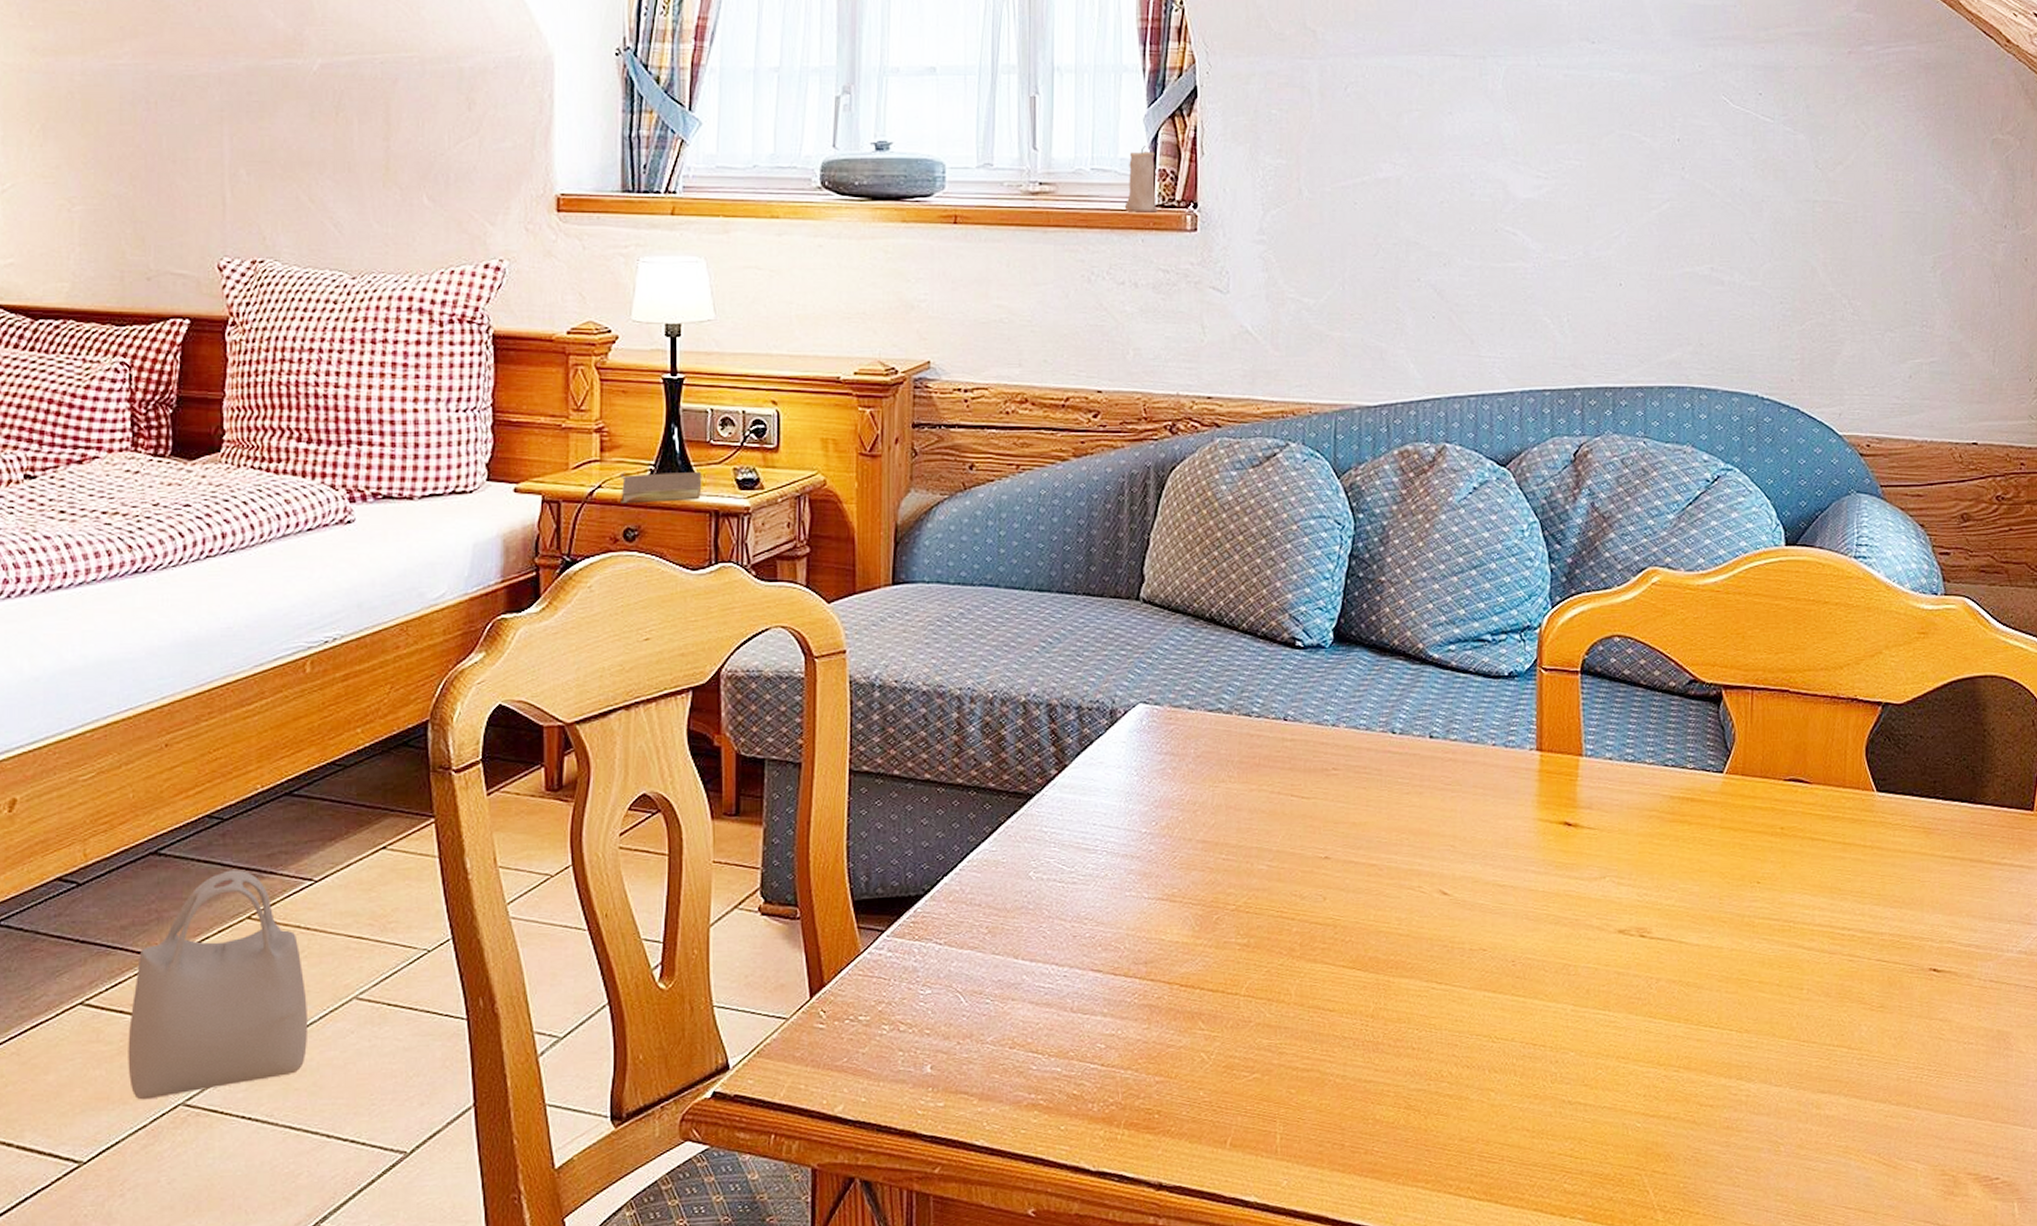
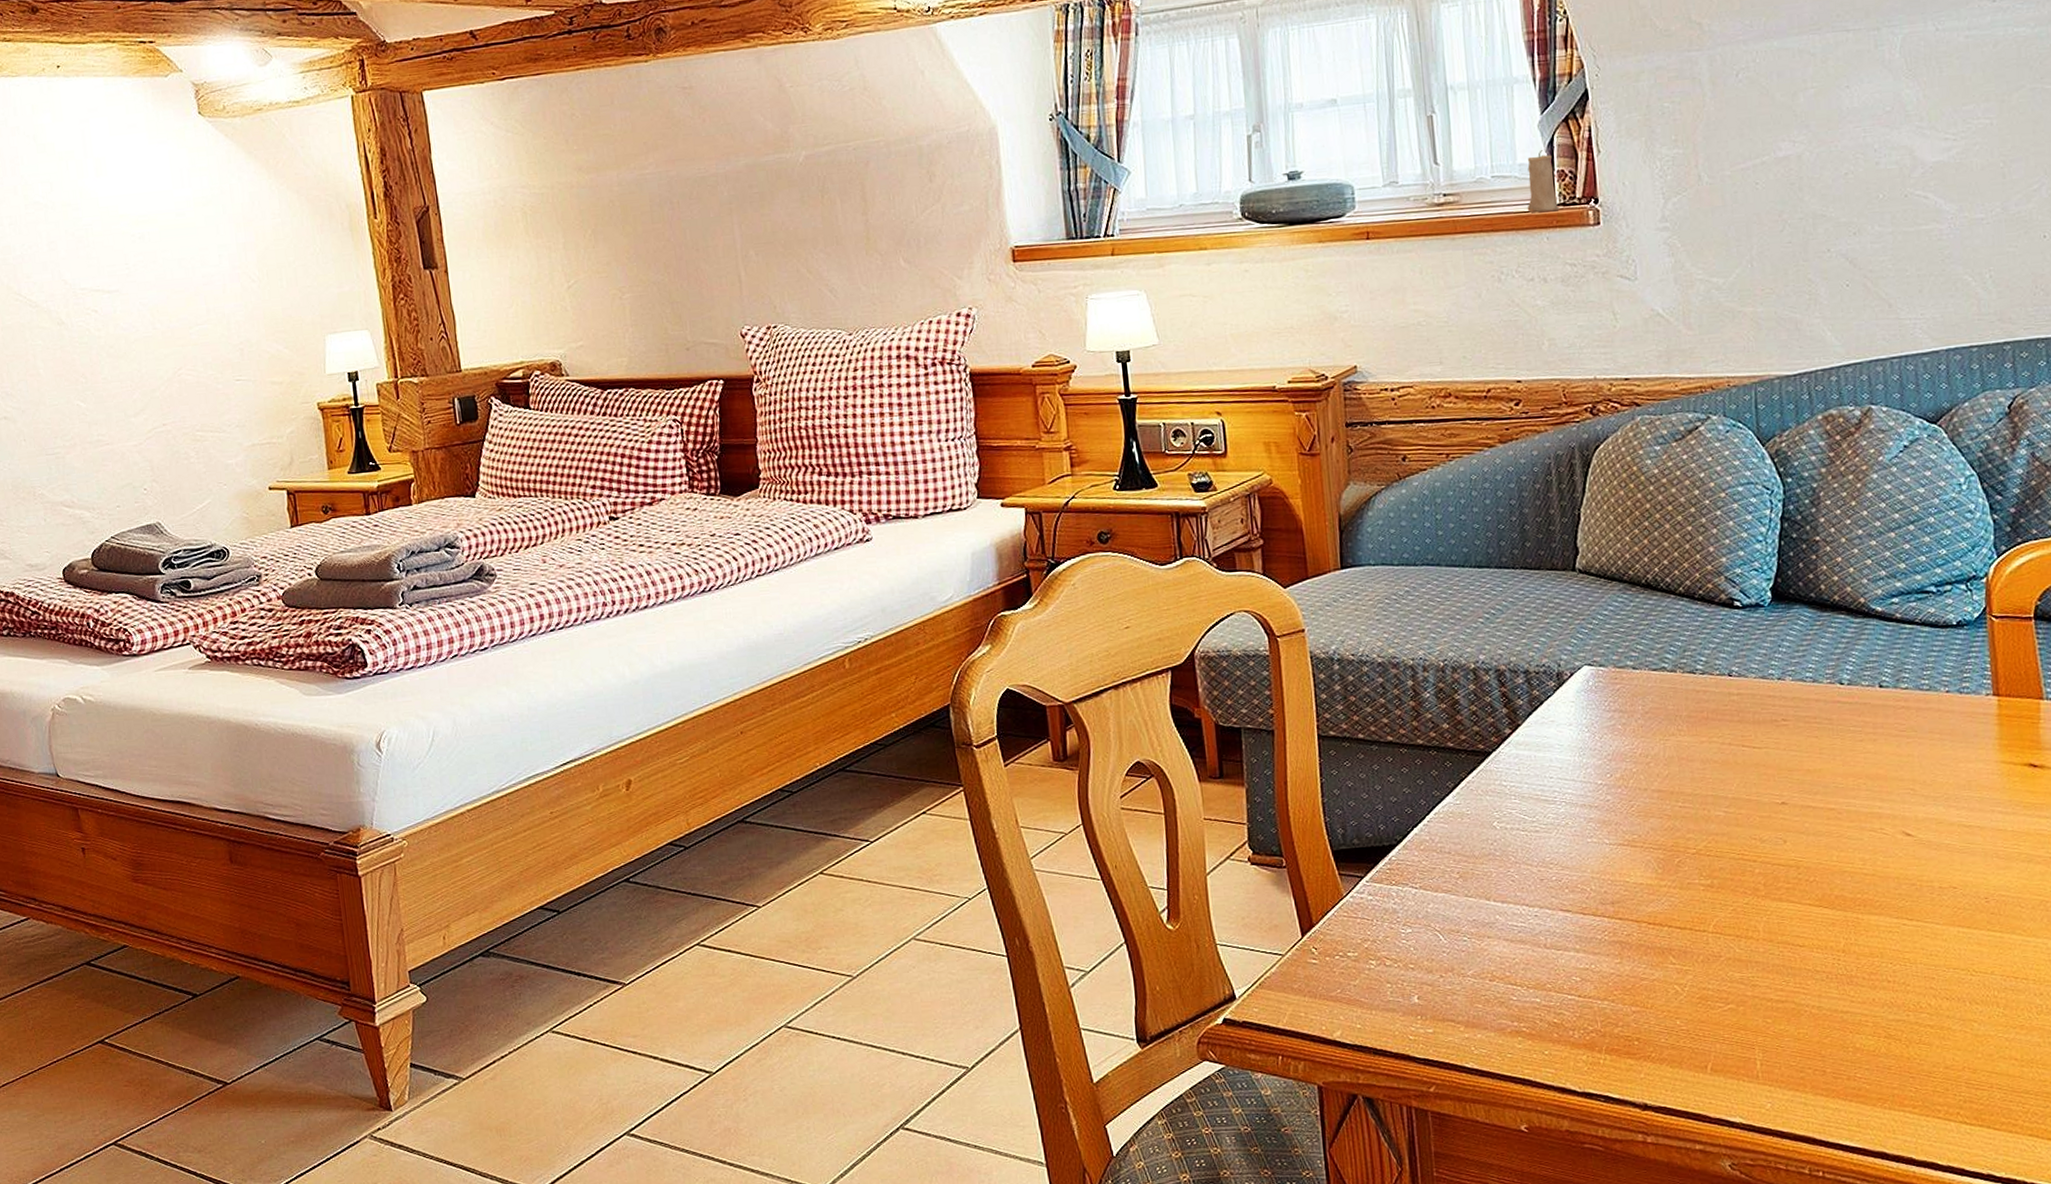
handbag: present [128,870,309,1100] -> none [736,833,879,1023]
book: present [621,470,702,504] -> none [1090,479,1162,511]

